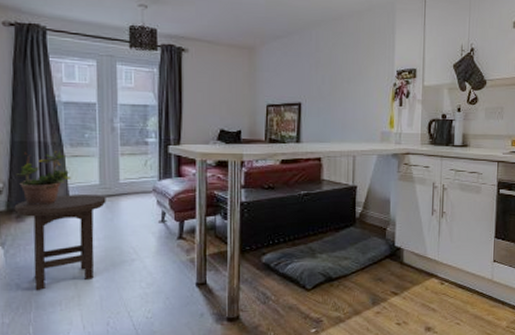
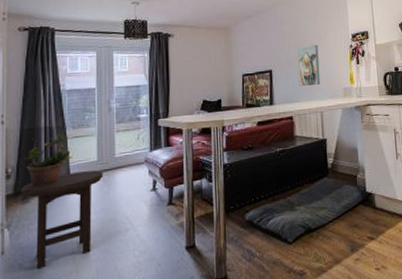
wall art: none [331,78,357,125] -> present [296,44,321,86]

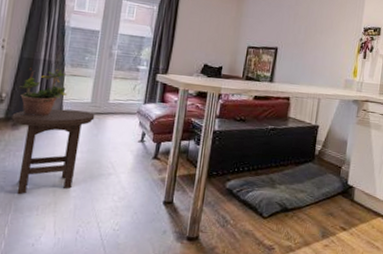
wall art: present [296,44,321,86] -> none [301,30,329,71]

